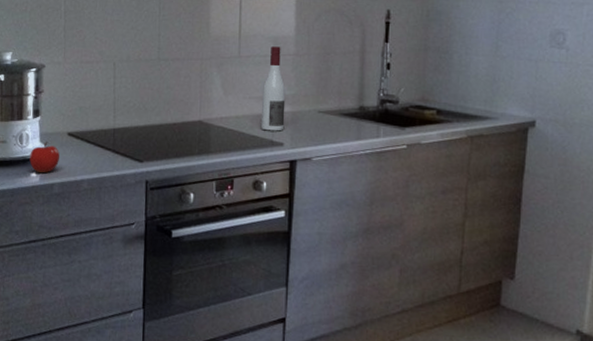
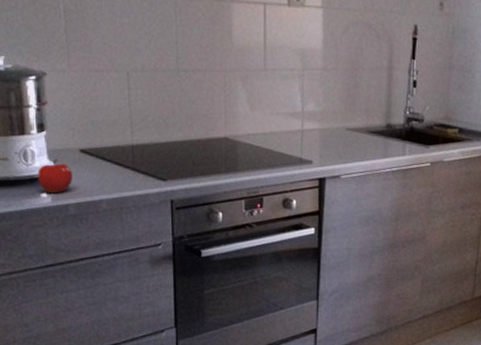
wine bottle: present [260,46,286,131] -> none [289,59,314,149]

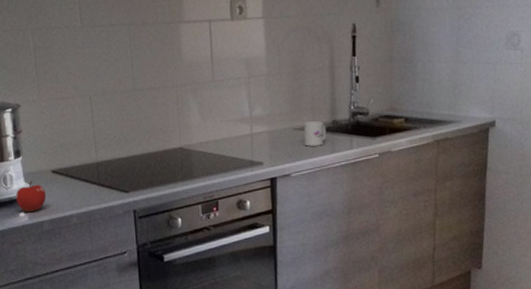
mug: none [357,123,380,149] -> present [304,121,327,147]

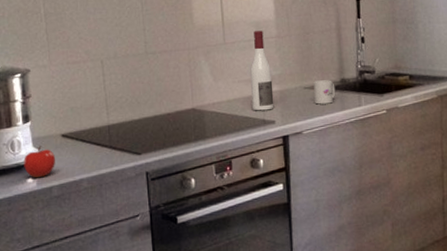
wine bottle: none [238,68,263,152] -> present [250,31,274,111]

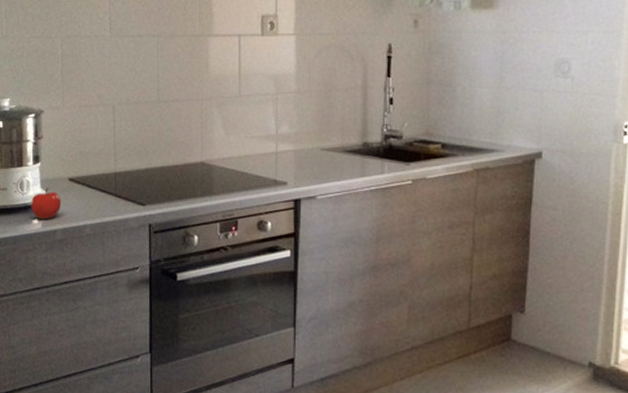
wine bottle: present [250,31,274,111] -> none [263,85,288,170]
mug: present [314,80,336,105] -> none [332,142,356,168]

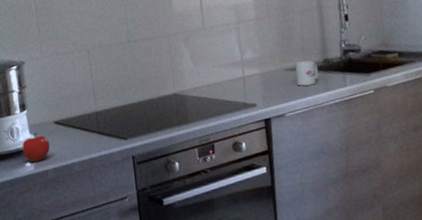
mug: none [332,142,356,168] -> present [295,60,319,86]

